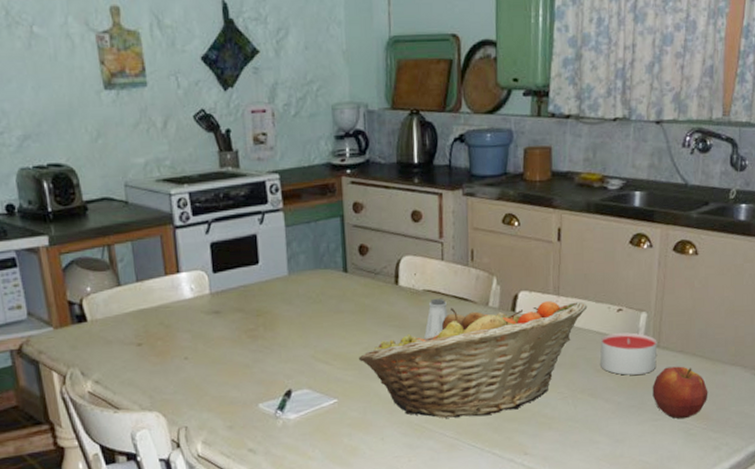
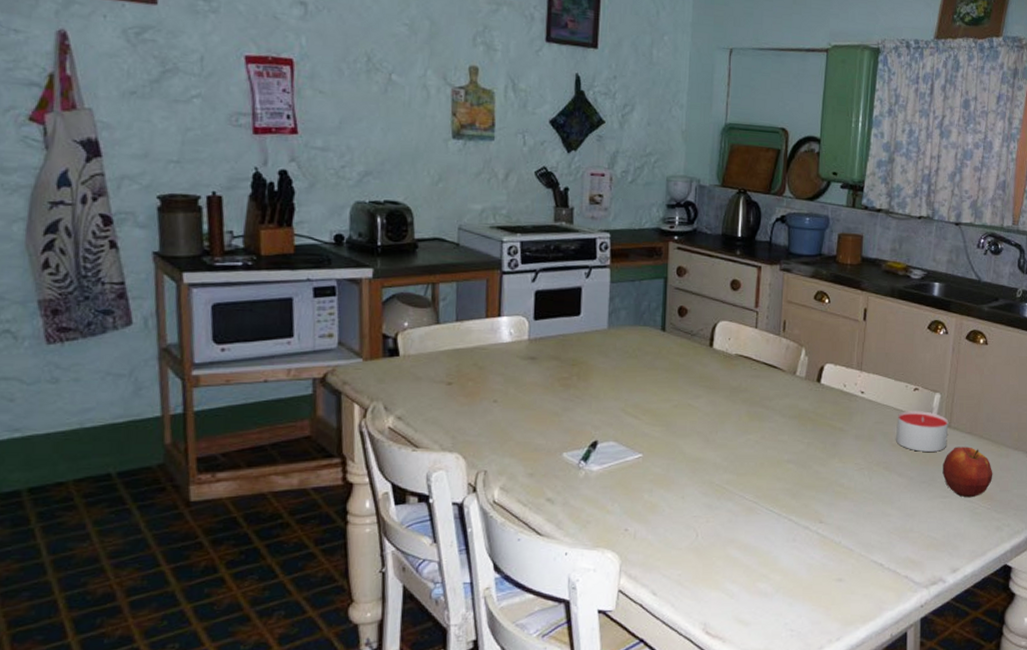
fruit basket: present [359,301,588,418] -> none [668,374,887,482]
saltshaker: present [424,298,448,339] -> none [733,363,758,401]

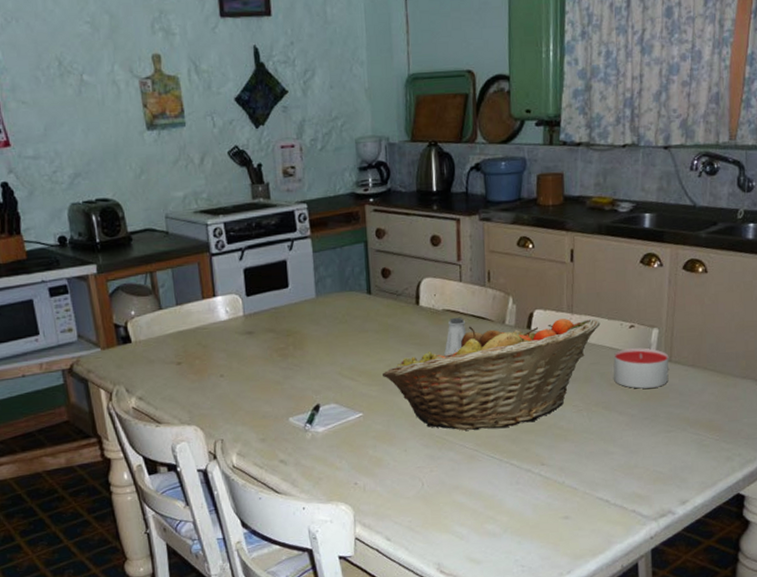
fruit basket: none [668,374,887,482] -> present [383,319,601,431]
saltshaker: none [733,363,758,401] -> present [444,317,467,356]
apple: present [942,447,993,498] -> none [665,379,720,431]

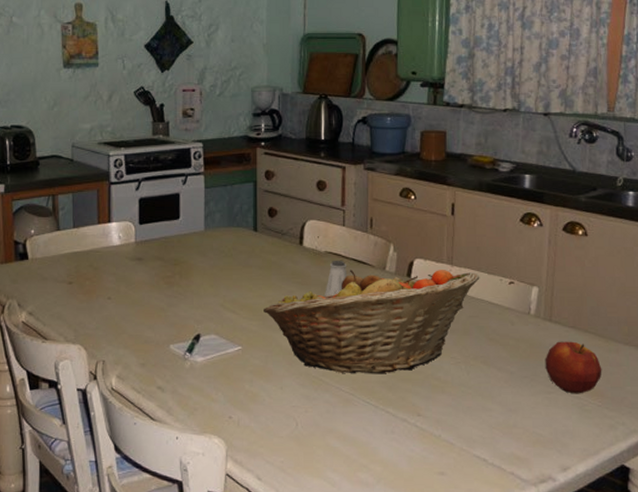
candle: present [613,347,669,389] -> none [492,305,549,346]
apple: none [665,379,720,431] -> present [545,341,602,394]

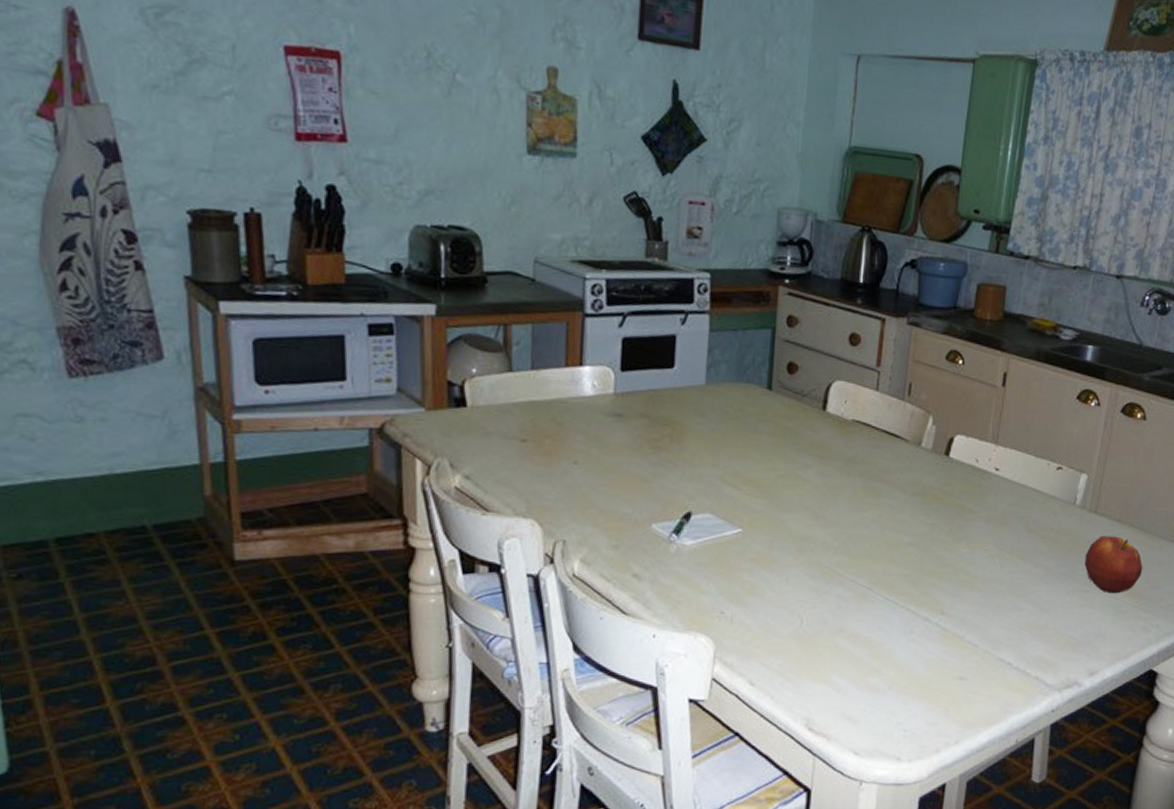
fruit basket: present [264,270,480,374] -> none [772,443,1026,567]
saltshaker: present [325,260,348,297] -> none [847,430,877,474]

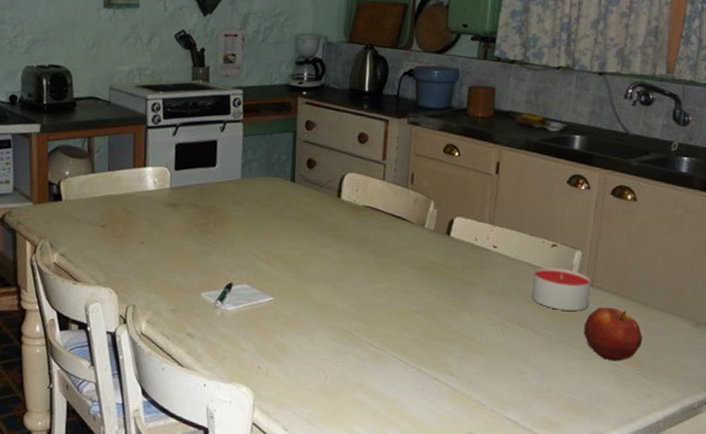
candle: none [1032,492,1095,540] -> present [531,267,591,311]

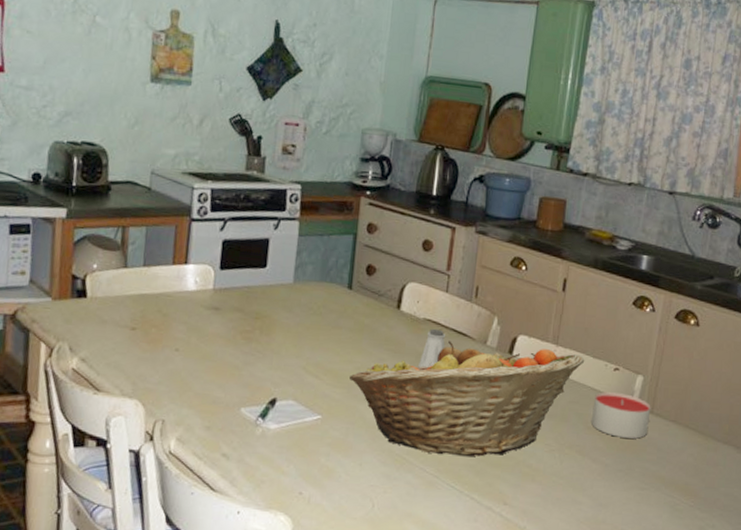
fruit basket: none [298,225,522,332] -> present [350,340,585,457]
saltshaker: none [361,214,385,251] -> present [418,328,446,368]
apple: present [584,307,643,362] -> none [641,435,699,493]

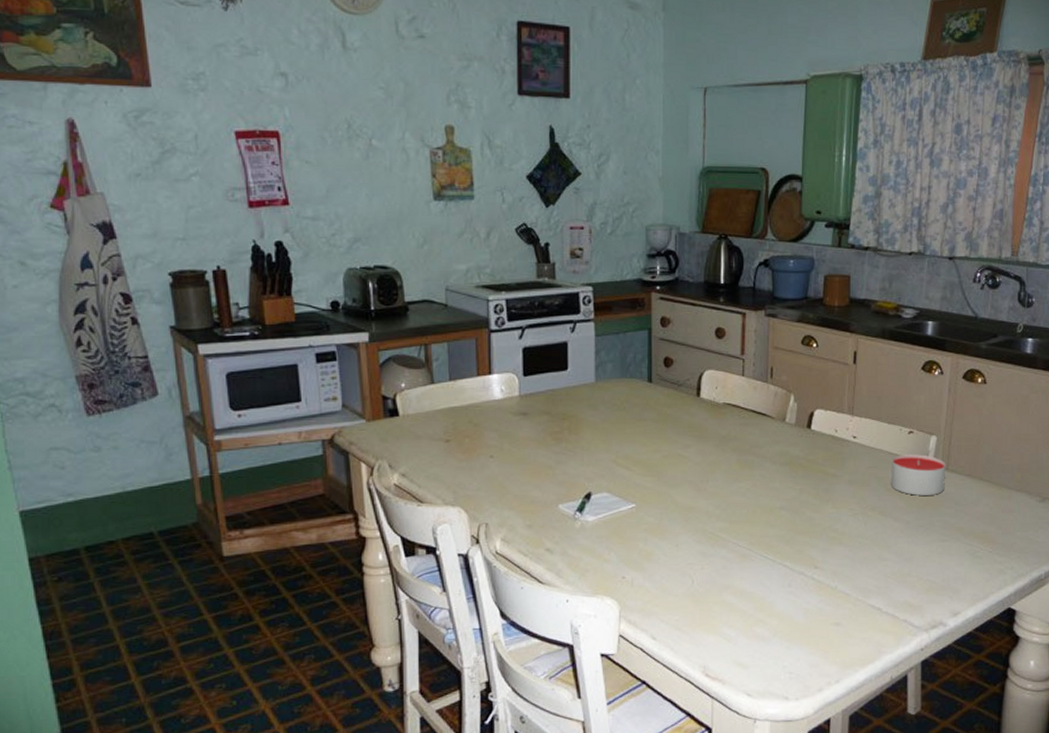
fruit basket: present [350,340,585,457] -> none [659,420,880,528]
saltshaker: present [418,328,446,368] -> none [723,411,746,450]

